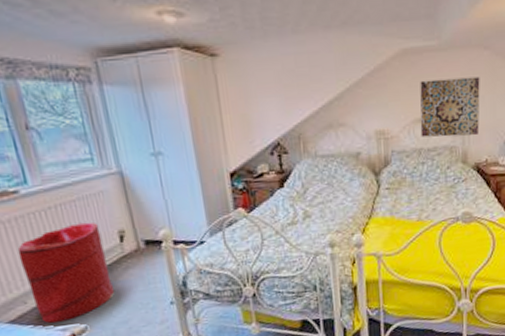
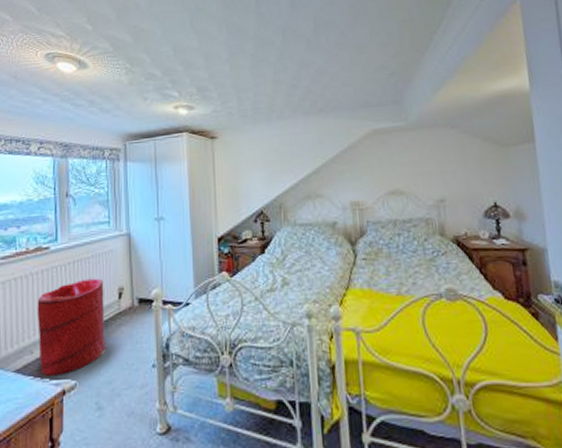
wall art: present [420,76,480,138] -> none [391,152,455,209]

